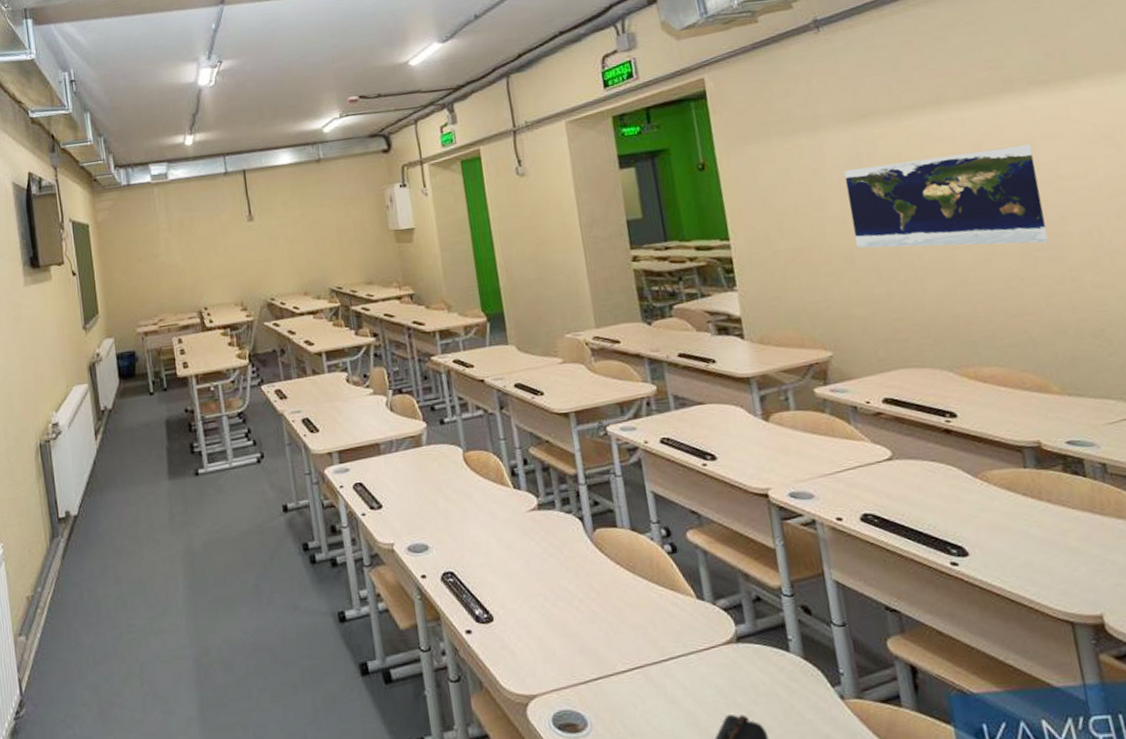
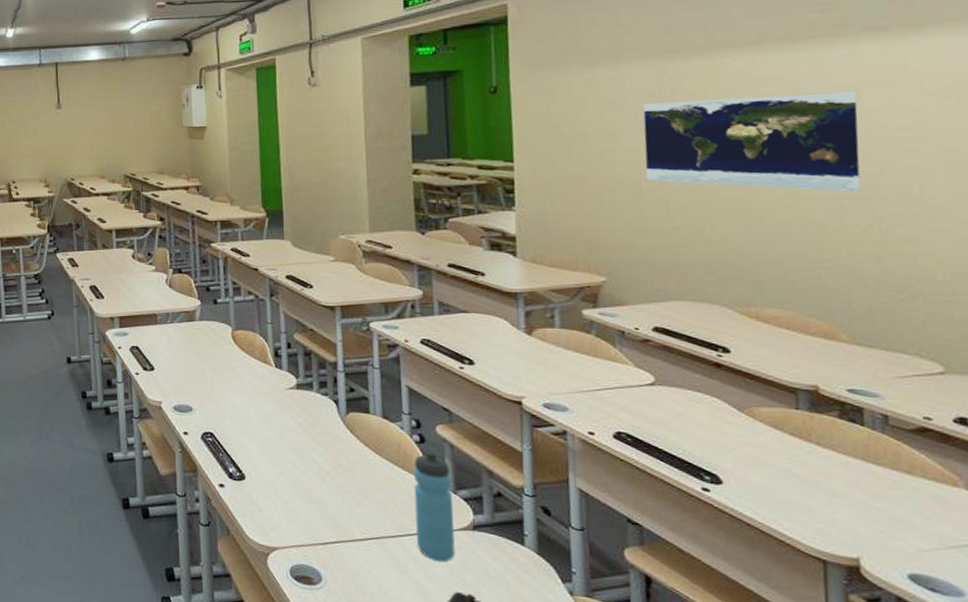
water bottle: none [669,561,722,684] -> present [414,451,455,563]

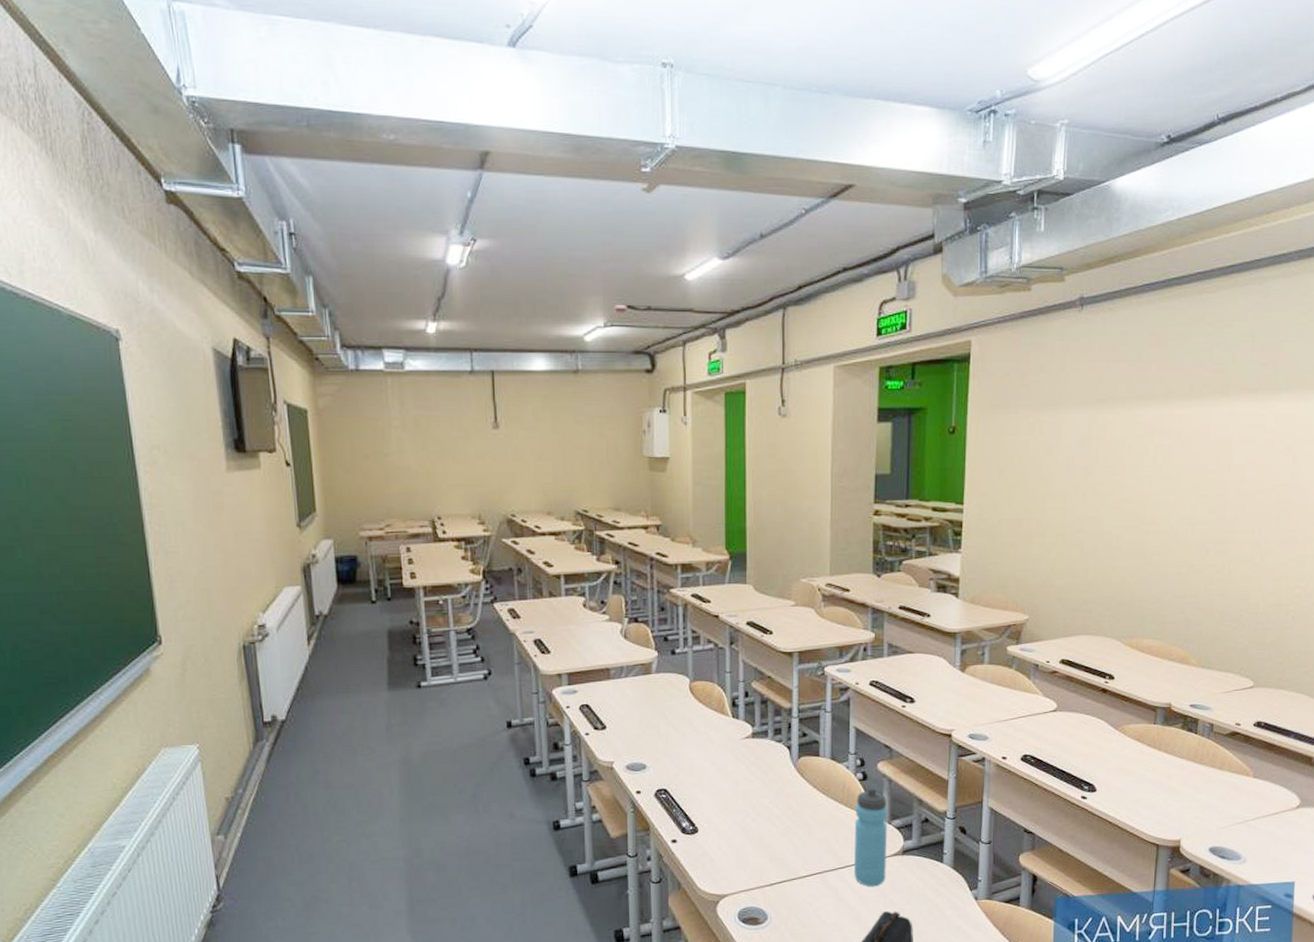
map: present [643,91,861,193] -> none [1069,447,1229,537]

